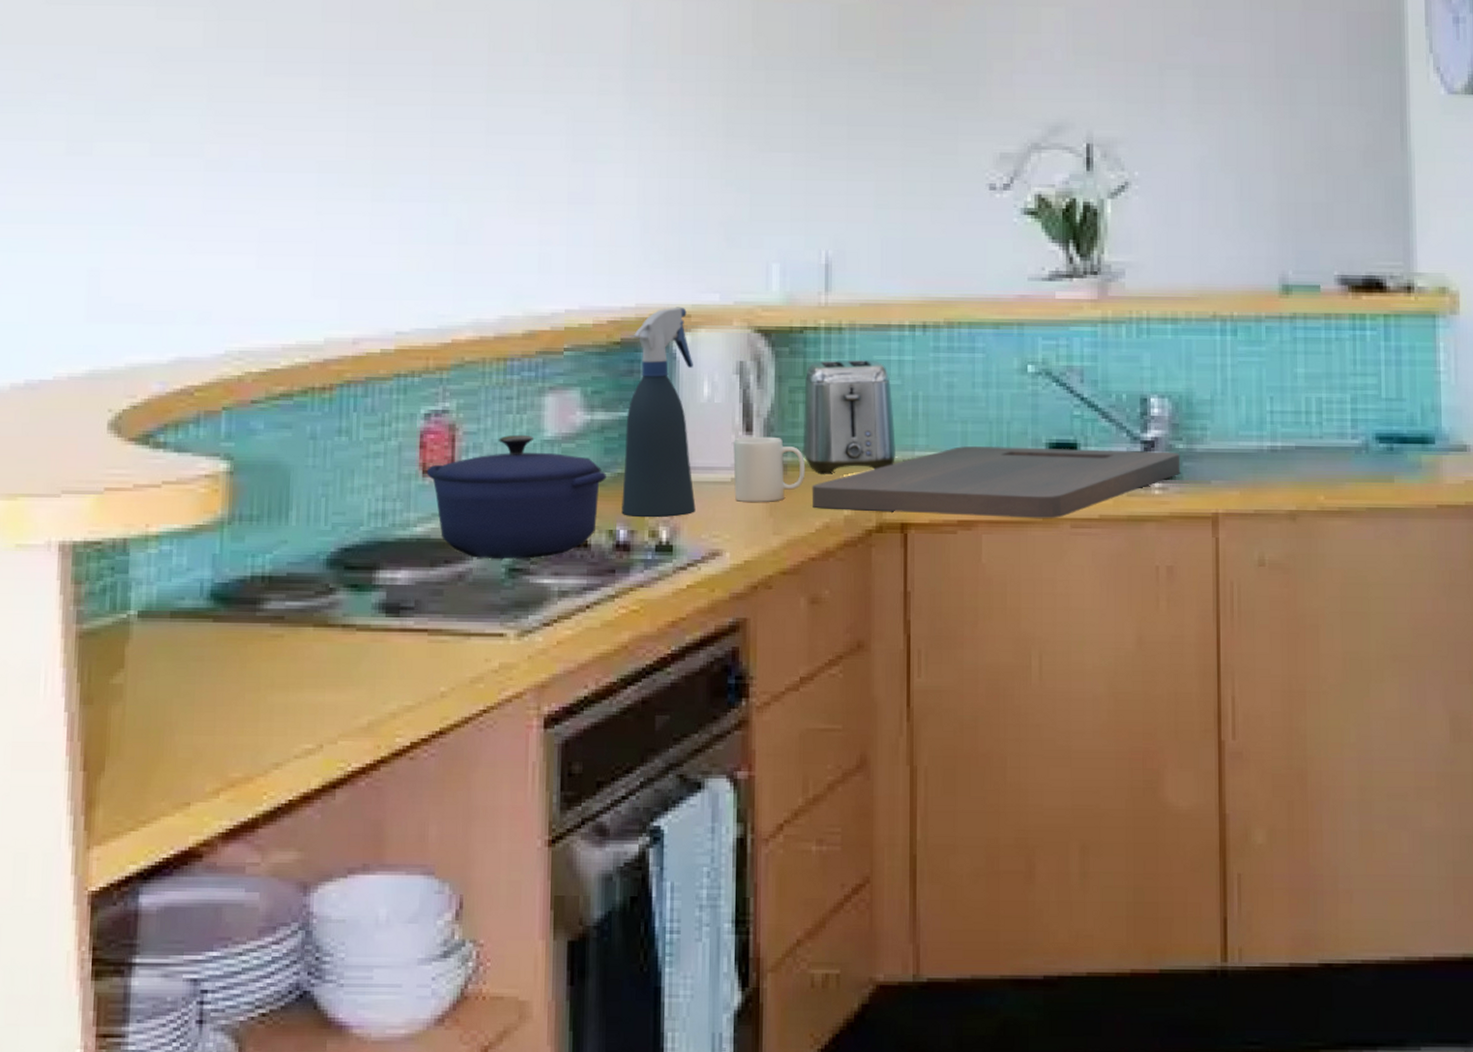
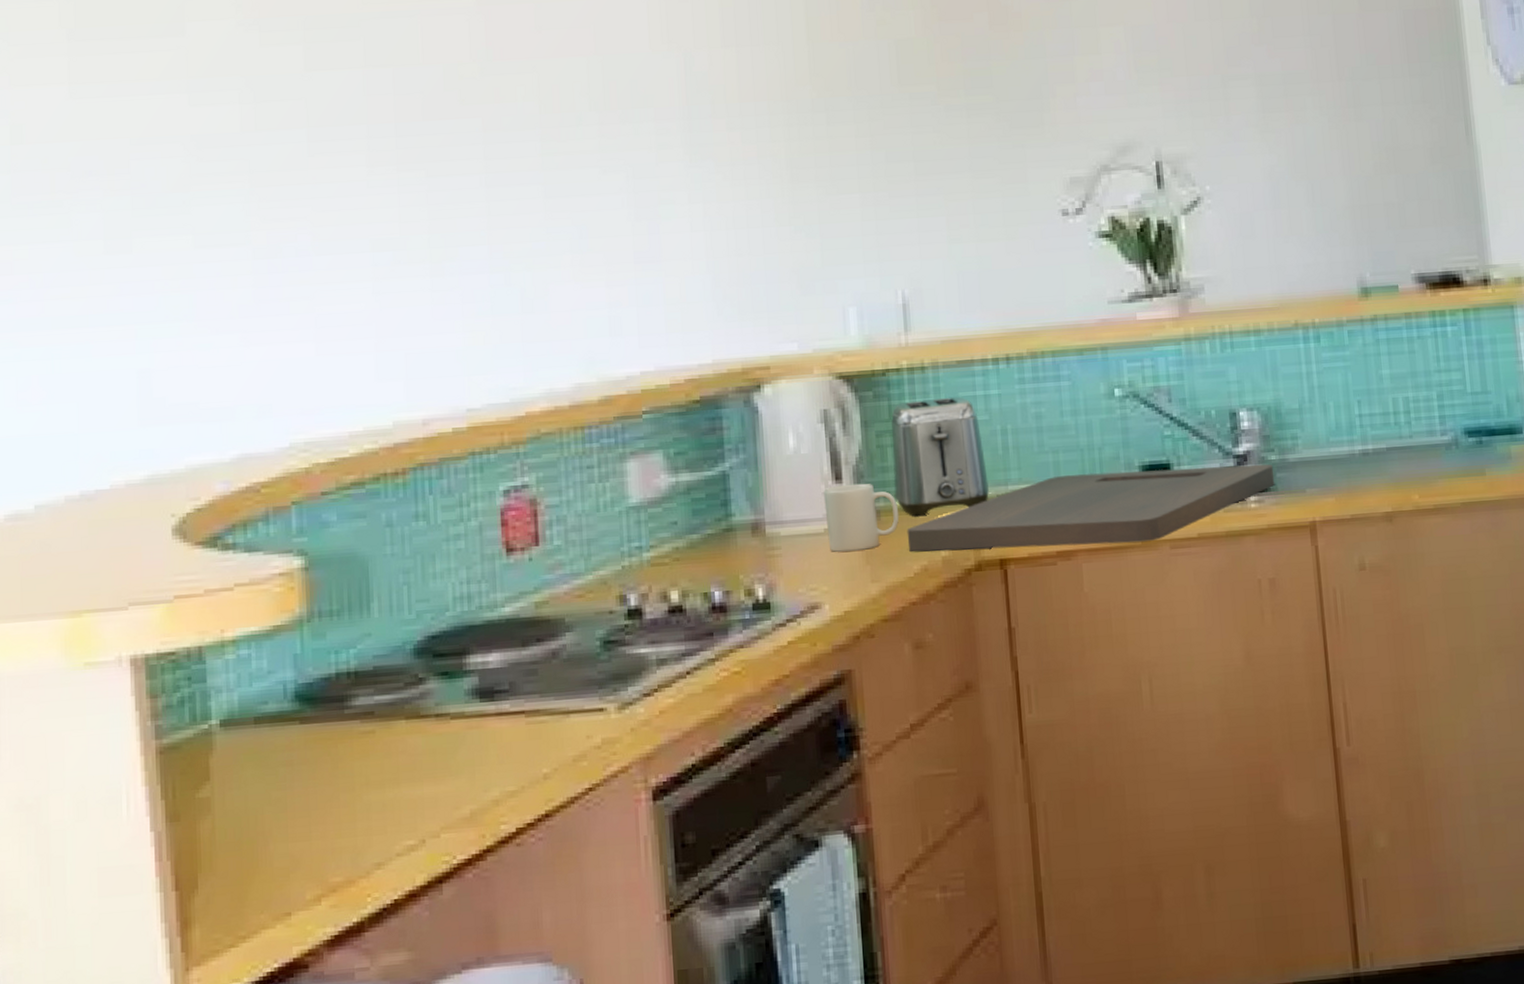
cooking pot: present [426,434,606,559] -> none [510,503,696,633]
spray bottle: present [621,307,696,517] -> none [708,359,791,577]

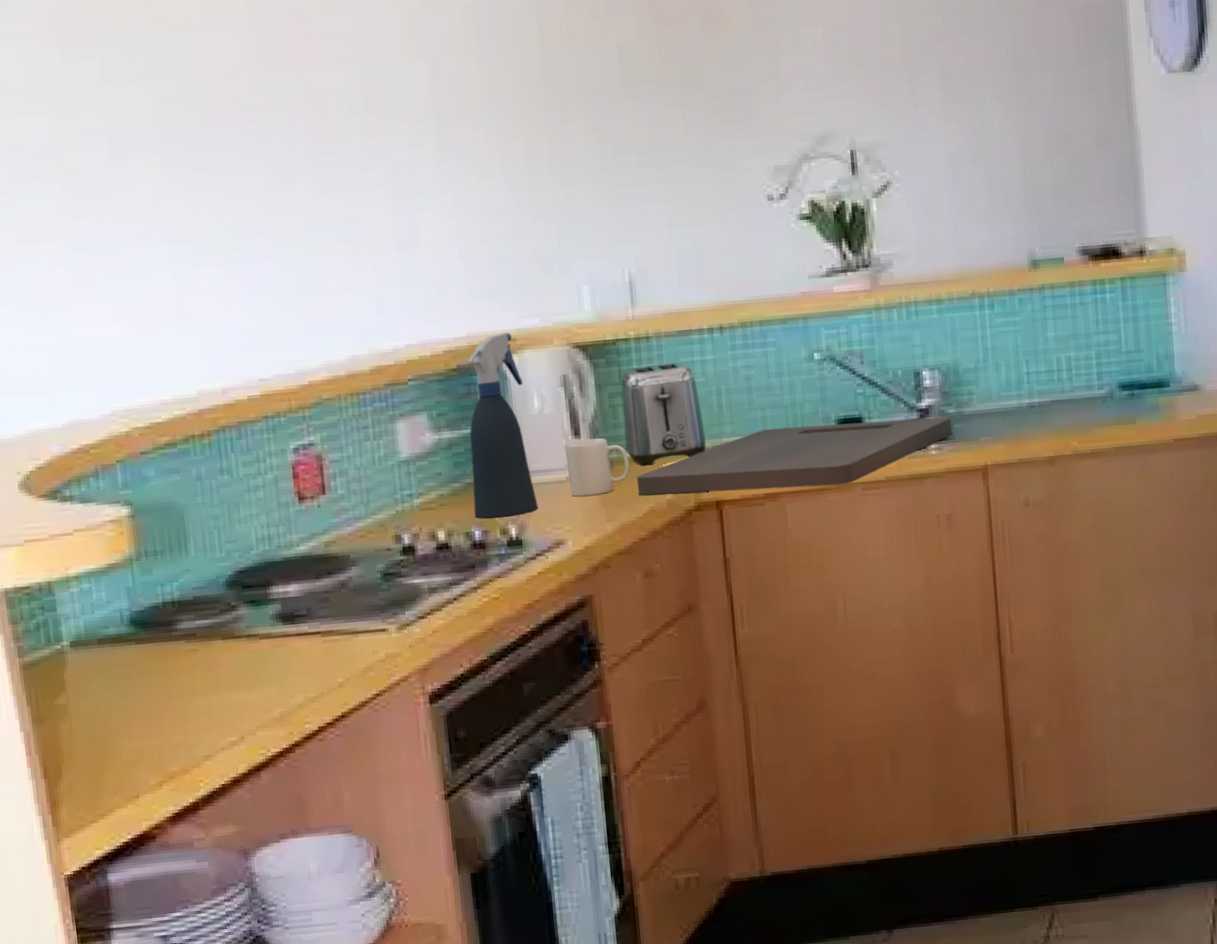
spray bottle: none [708,359,791,577] -> present [464,332,538,519]

